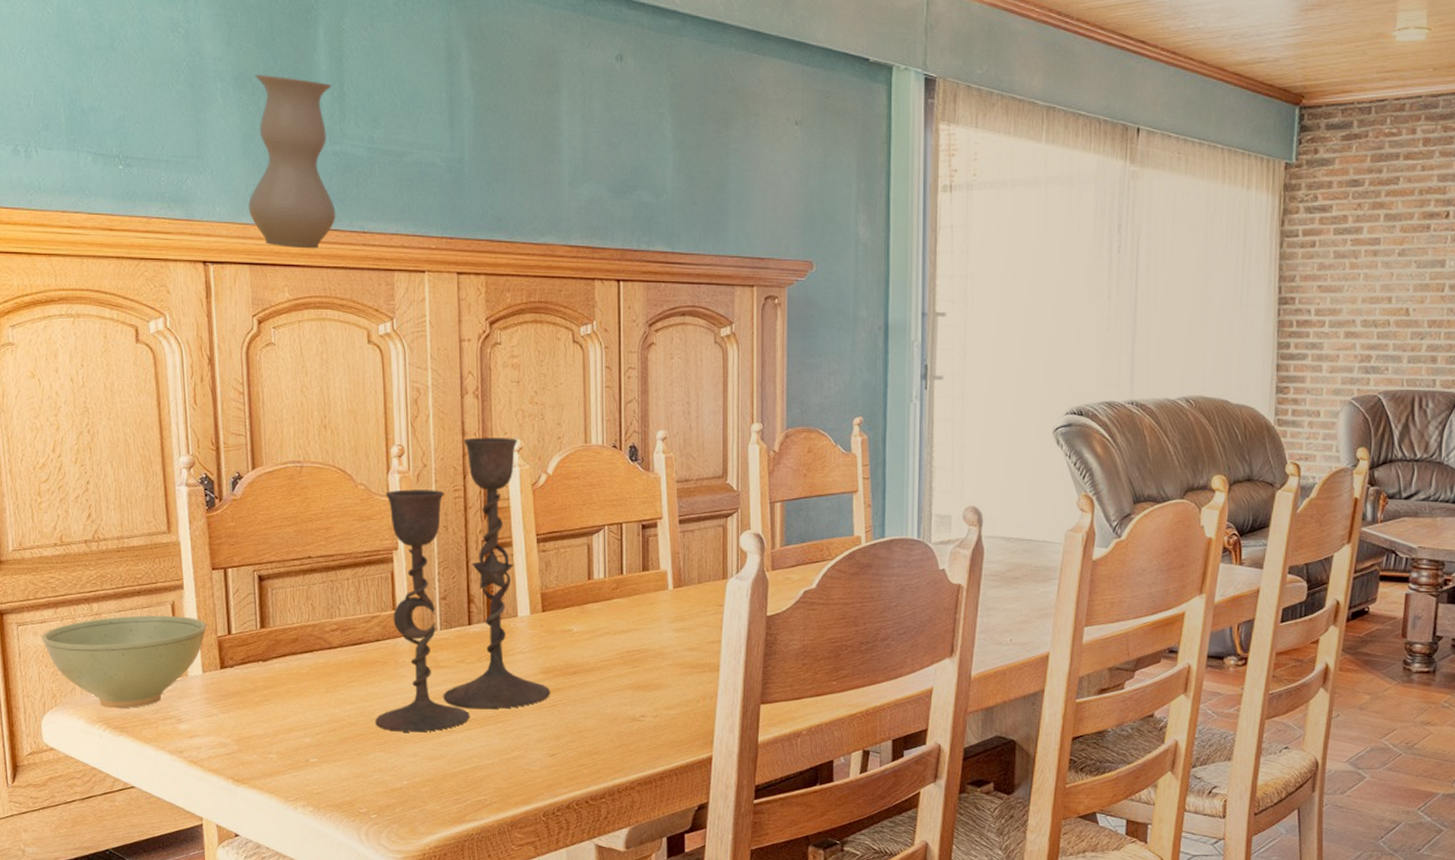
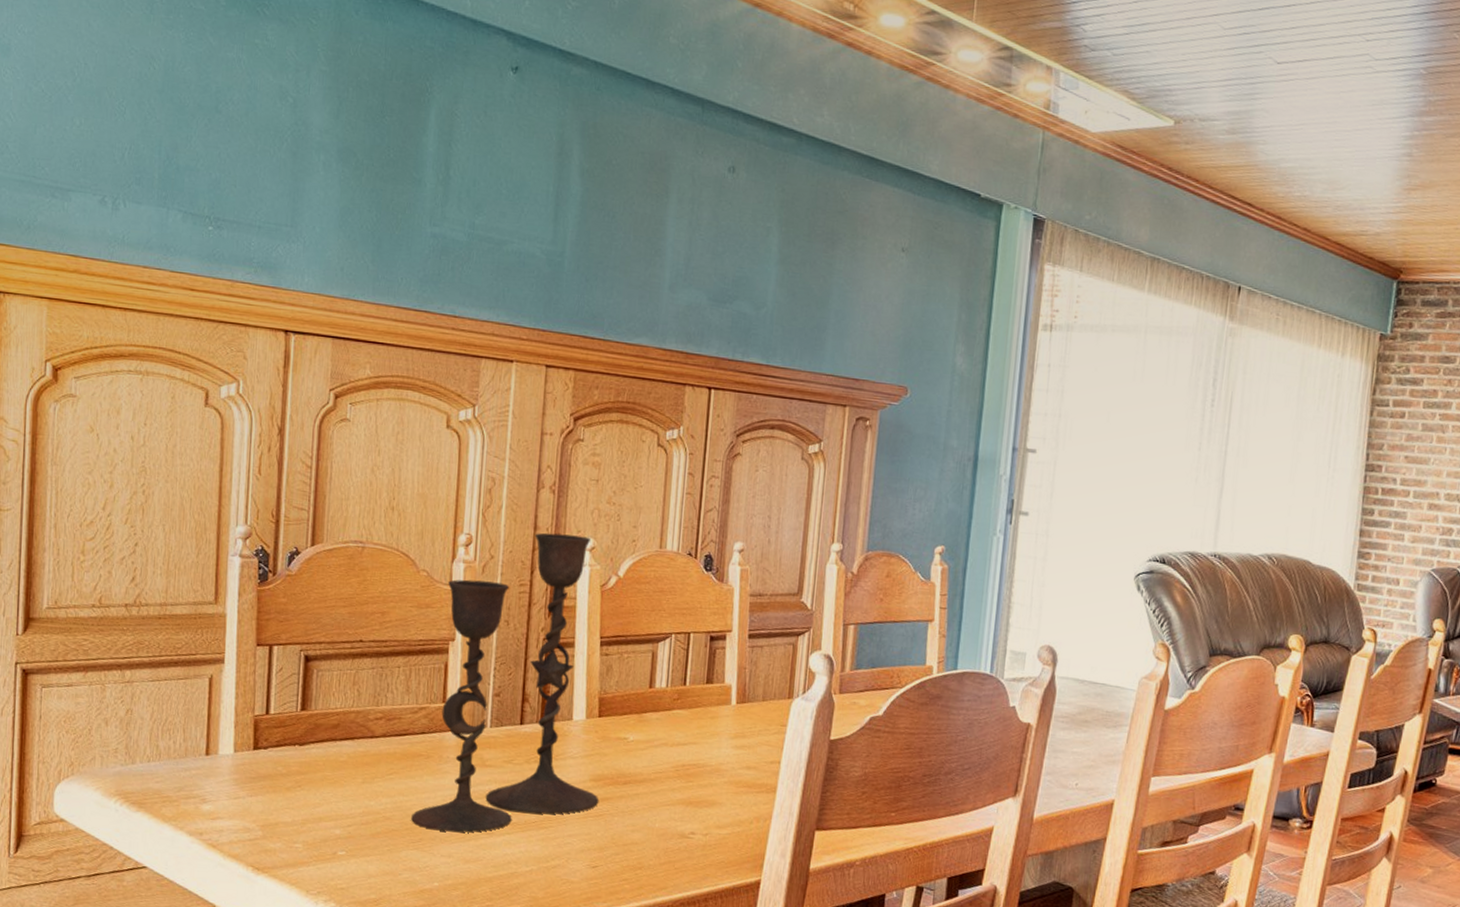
bowl: present [41,615,207,709] -> none [66,686,245,784]
vase: present [248,74,336,249] -> none [338,149,438,329]

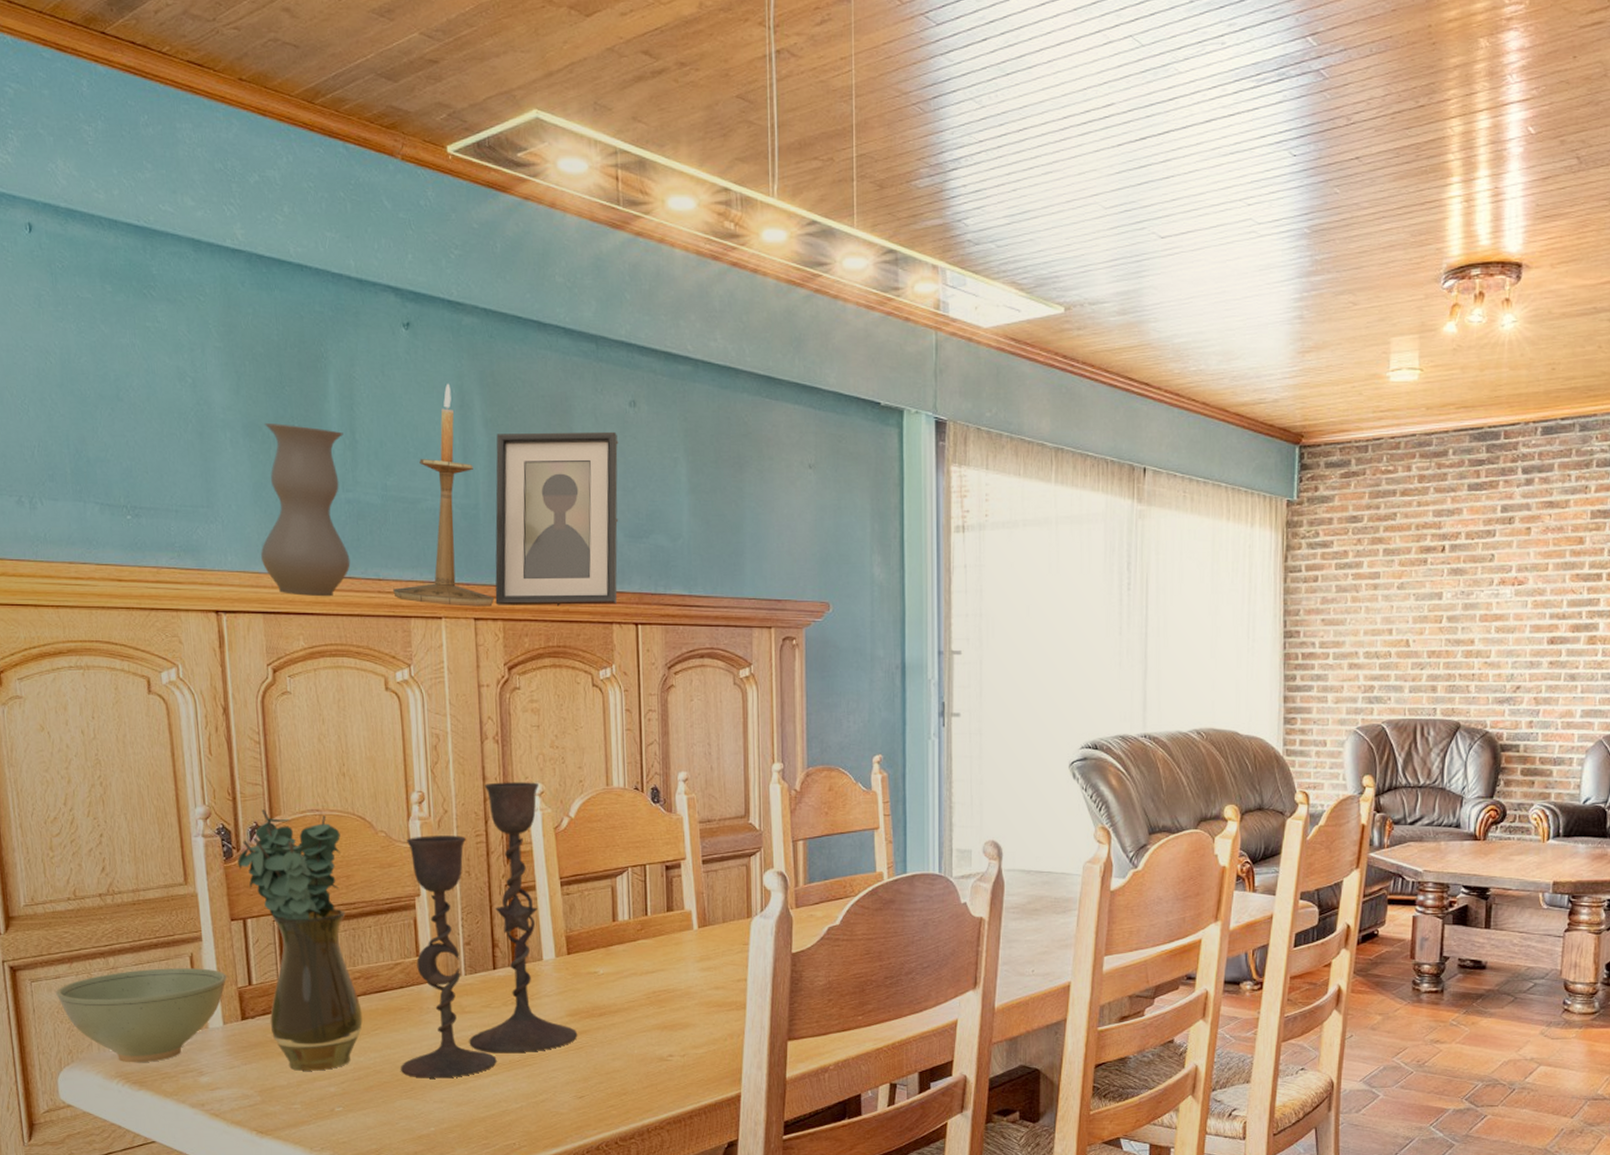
bowl: none [66,686,245,784] -> present [56,968,227,1063]
vase: none [272,535,381,811] -> present [238,809,363,1071]
vase: none [338,149,438,329] -> present [260,422,351,597]
candlestick: none [467,130,570,355] -> present [393,383,495,607]
picture frame: none [569,185,714,367] -> present [495,431,619,606]

